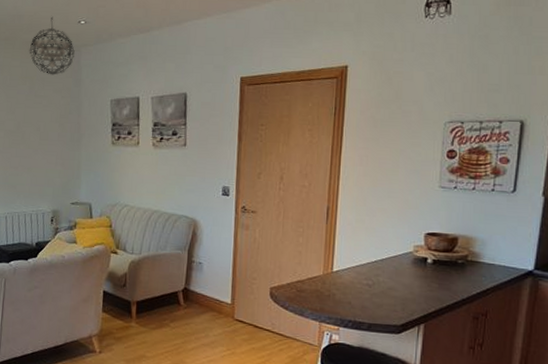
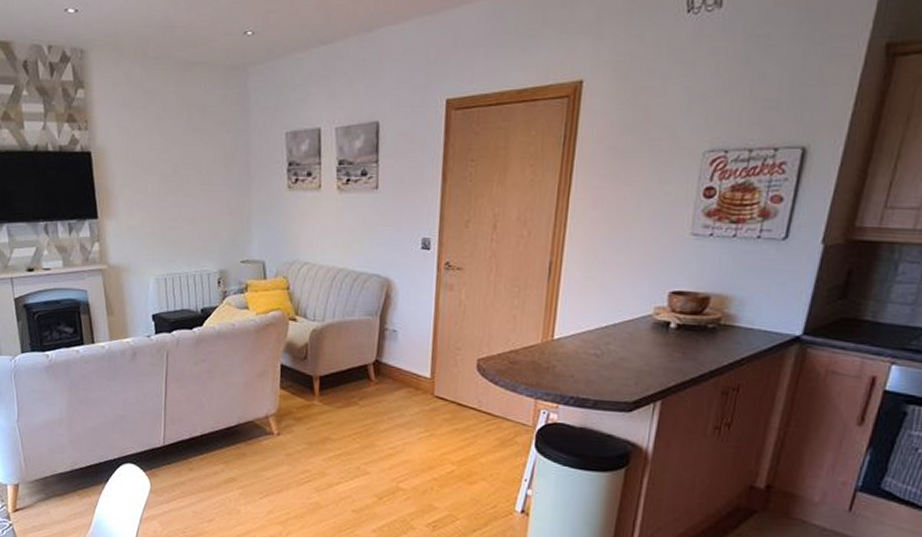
pendant light: present [29,16,75,75] -> none [184,27,240,103]

